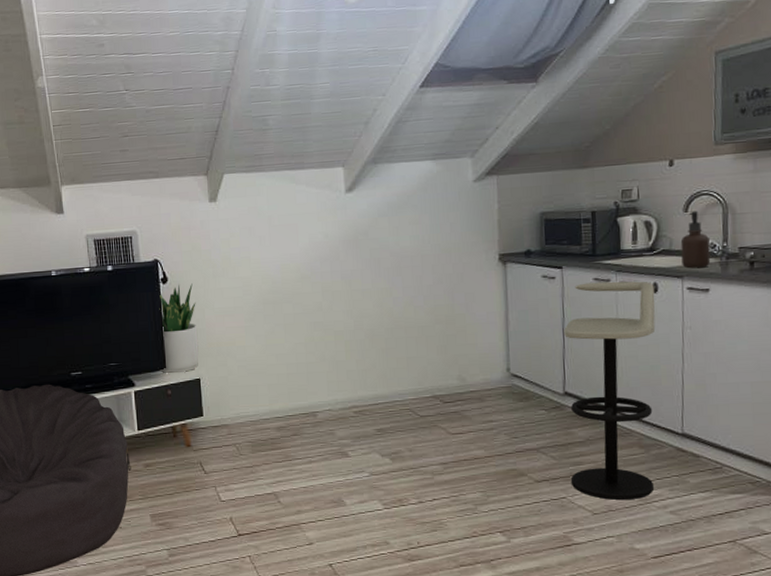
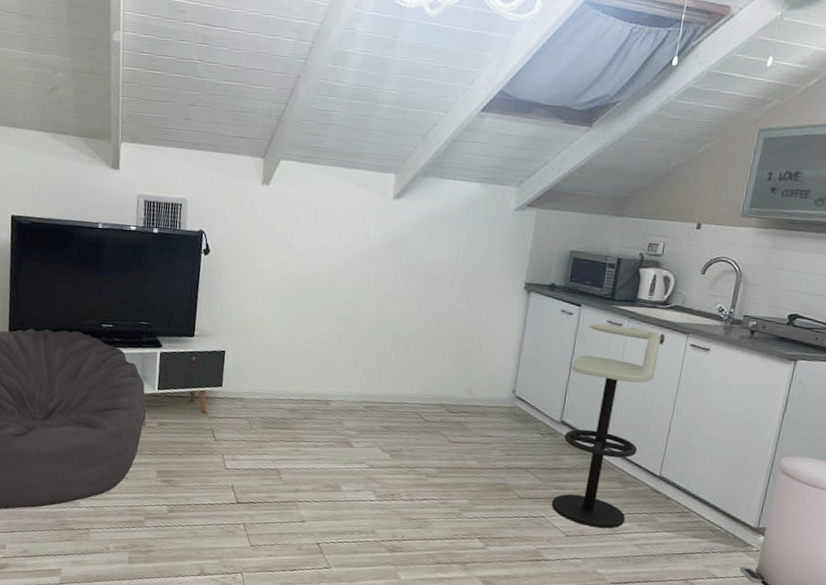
planter: present [158,283,199,374] -> none [186,258,233,343]
soap dispenser: present [680,210,711,269] -> none [690,274,719,329]

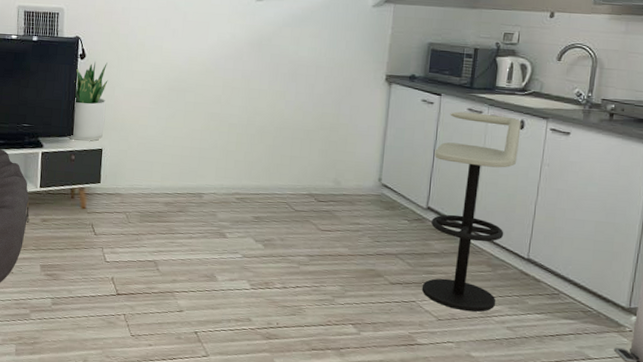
planter: none [186,258,233,343] -> present [66,62,108,142]

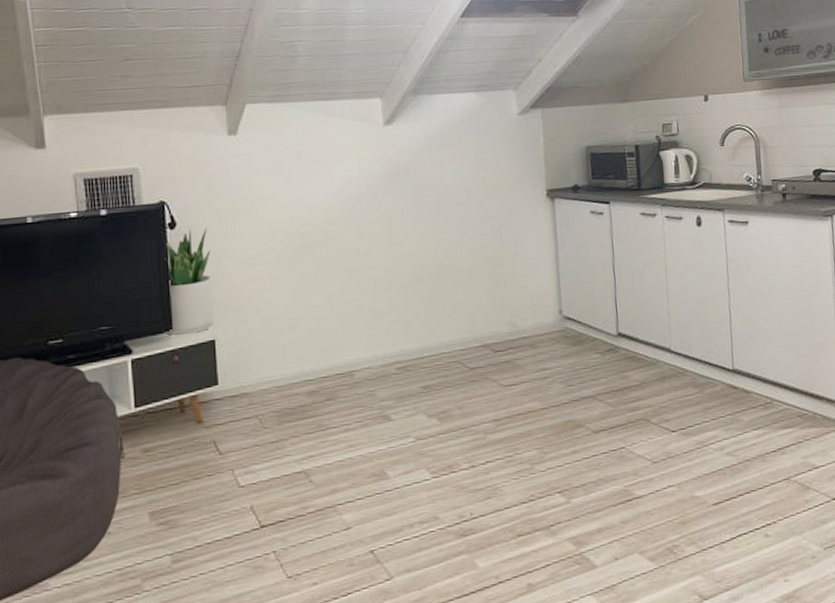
bar stool: present [421,111,521,312] -> none [614,215,710,446]

